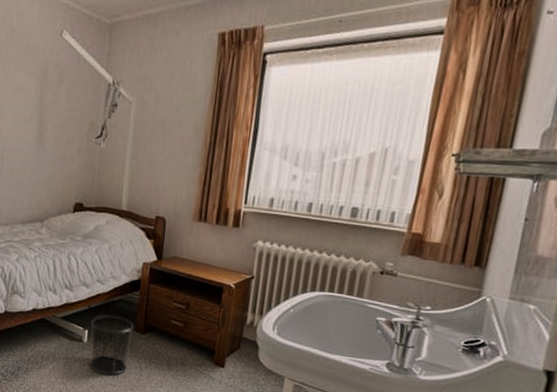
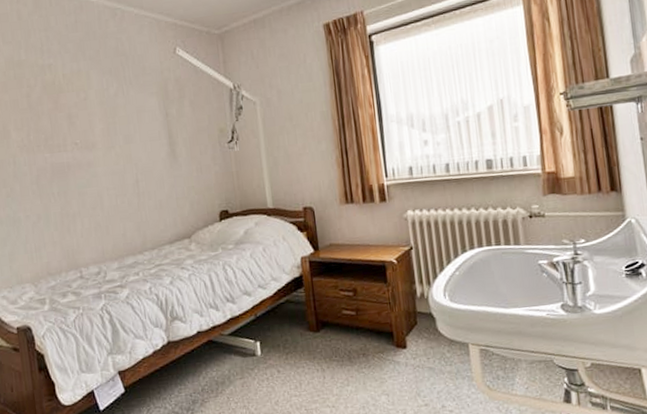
waste bin: present [90,314,134,376] -> none [260,318,308,387]

